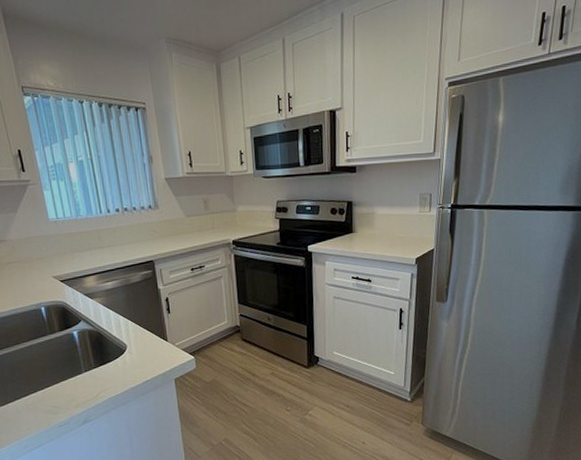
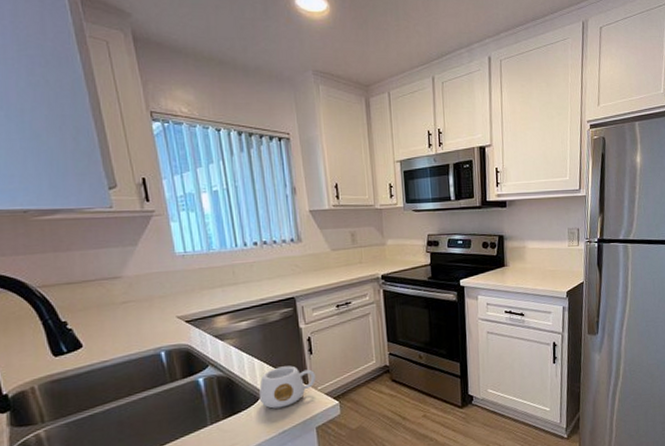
mug: none [124,323,173,361] -> present [258,365,316,409]

